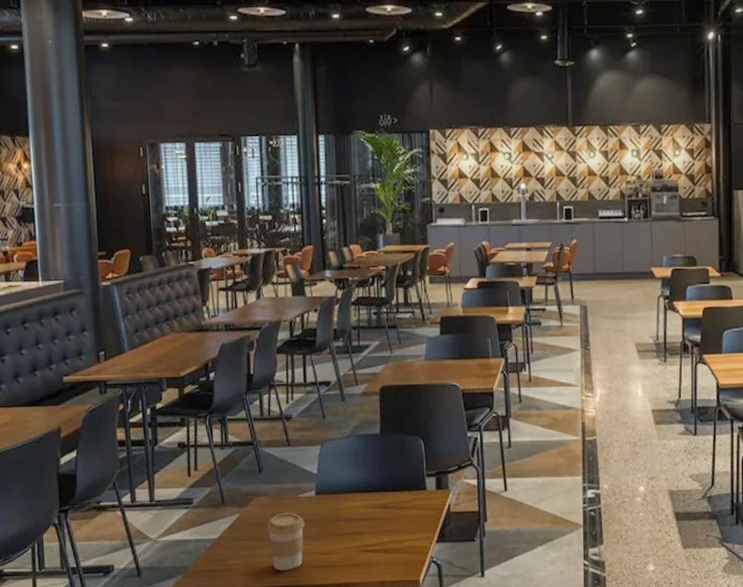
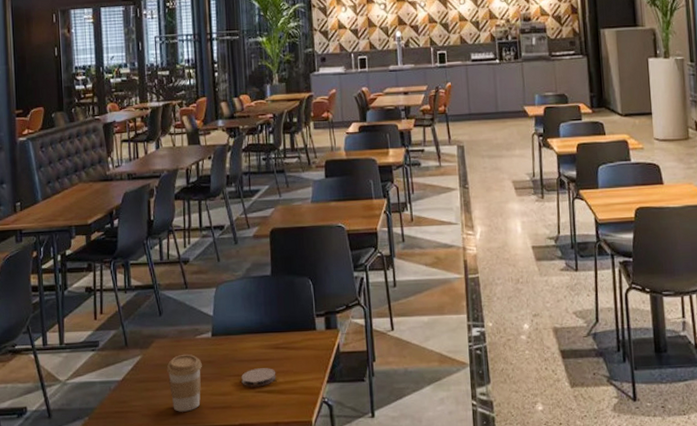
coaster: none [346,527,384,546] -> present [241,368,277,387]

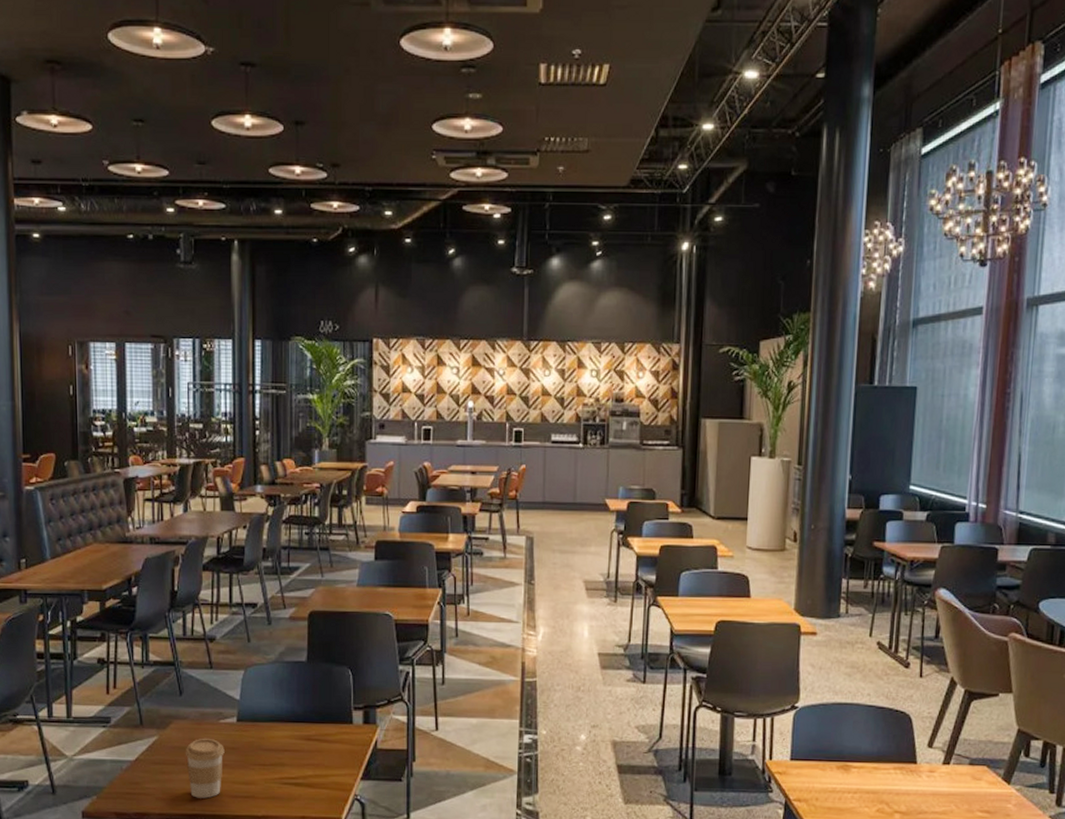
coaster: present [241,368,277,387] -> none [267,759,306,779]

